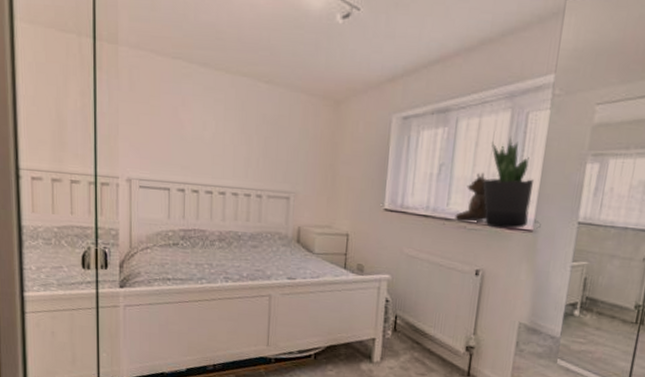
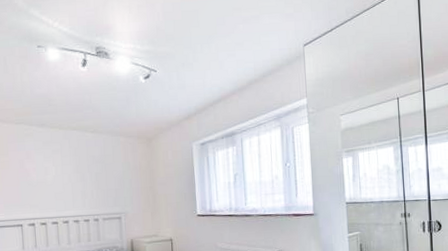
teddy bear: present [455,172,487,222] -> none [253,176,277,216]
planter: present [482,137,535,229] -> none [269,147,308,217]

